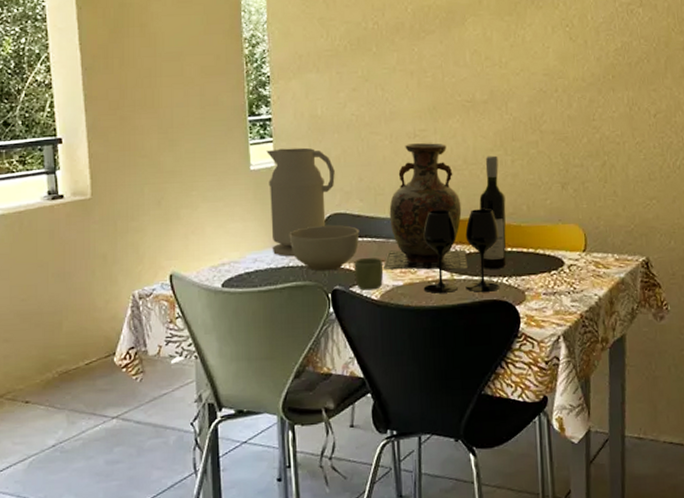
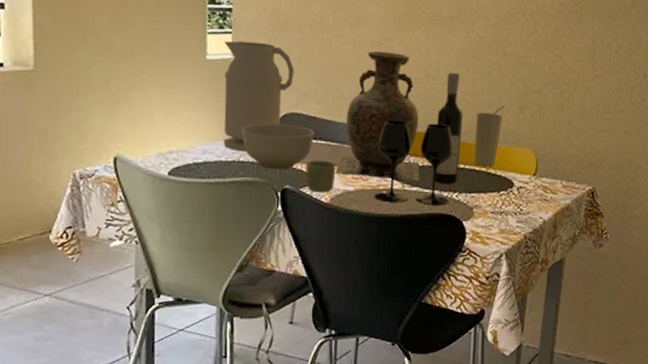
cup: none [518,184,546,247] -> present [474,106,504,167]

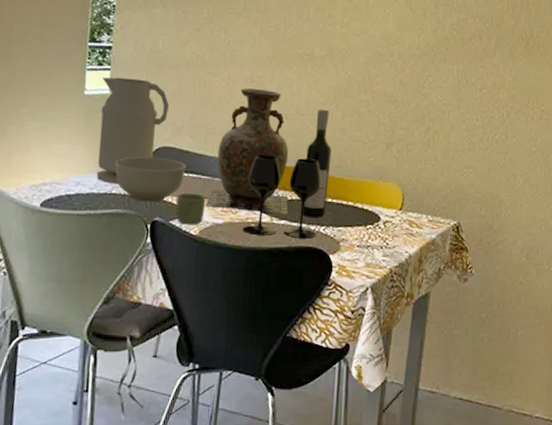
cup: present [474,106,504,167] -> none [342,142,372,201]

